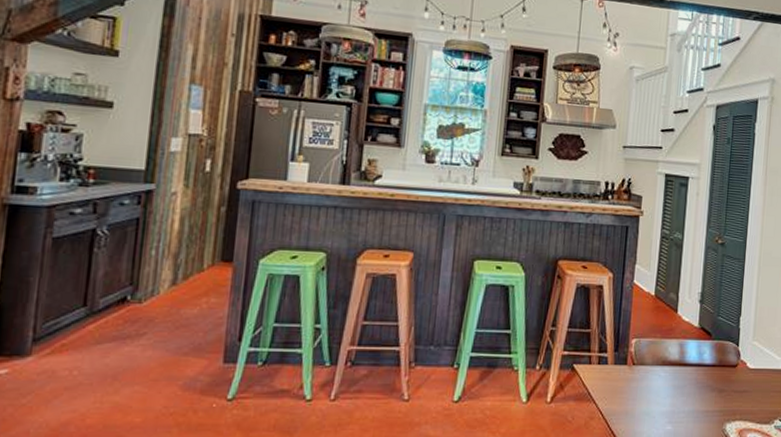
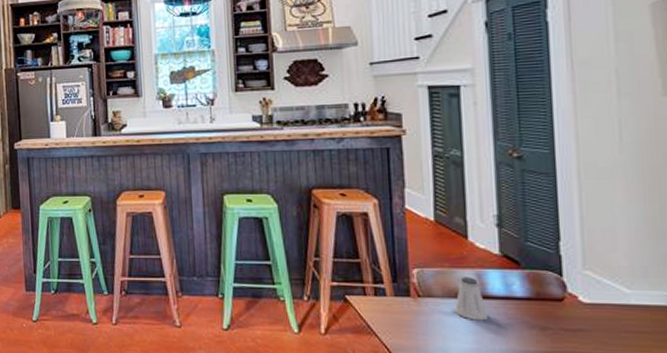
saltshaker: none [660,346,684,386] -> present [455,276,489,321]

